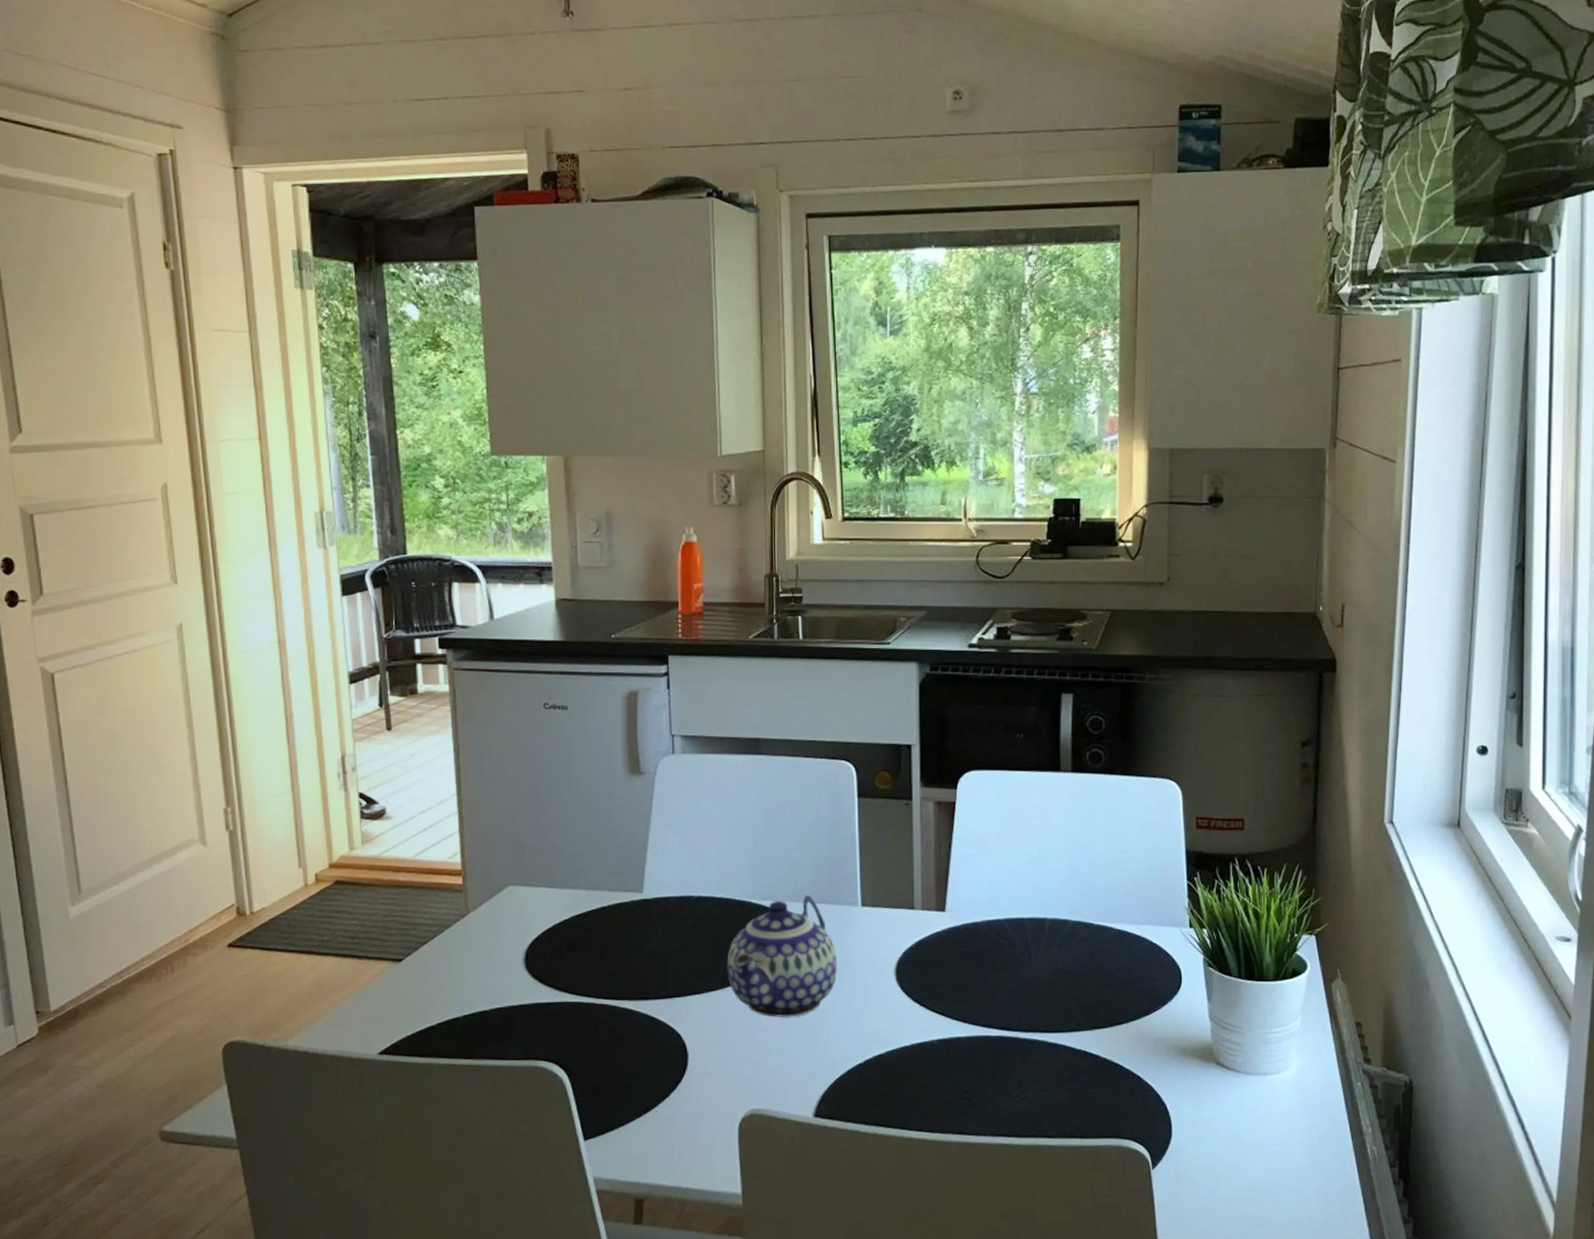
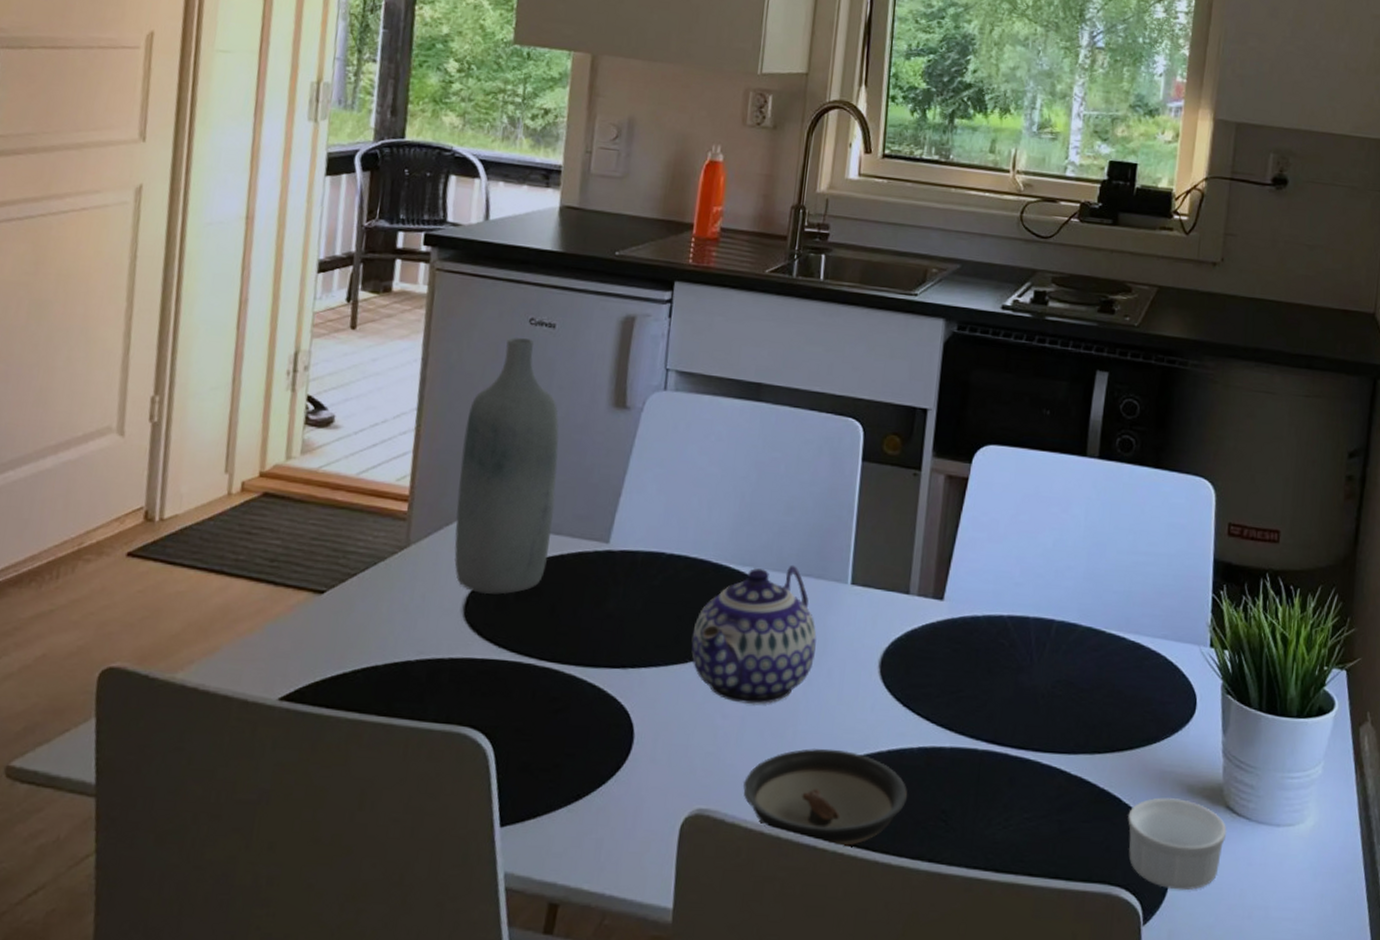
bottle: none [502,722,591,948] -> present [454,337,559,595]
saucer: none [789,1048,934,1129] -> present [743,748,908,847]
ramekin: none [1130,1060,1219,1137] -> present [1128,797,1227,891]

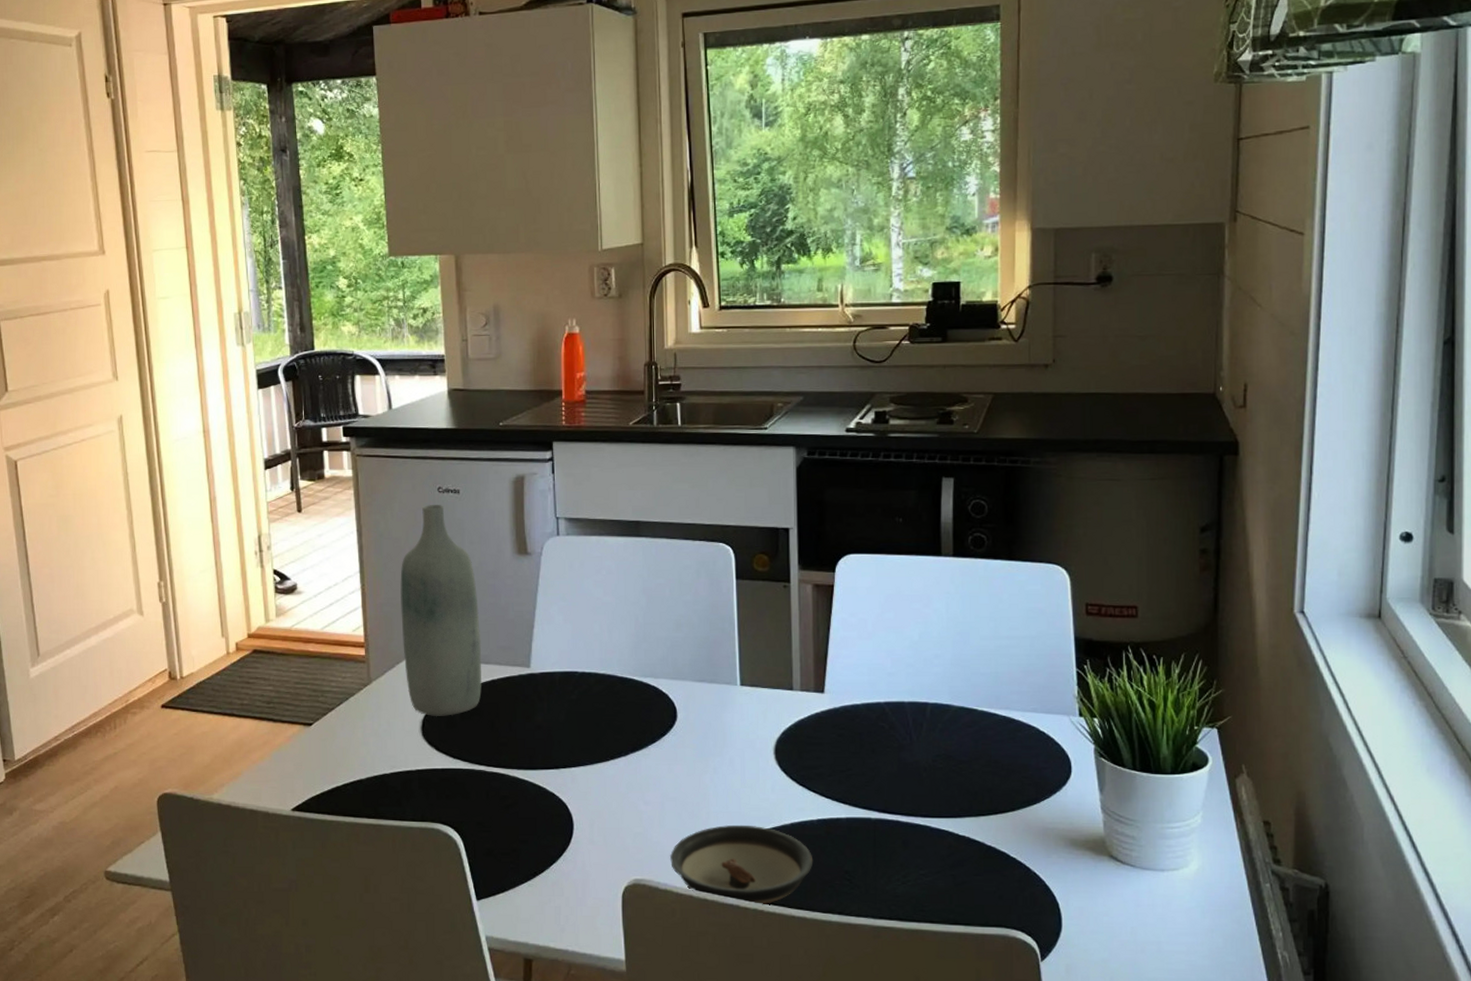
teapot: present [691,564,817,704] -> none [610,673,716,791]
ramekin: present [1128,797,1227,891] -> none [1017,851,1113,930]

